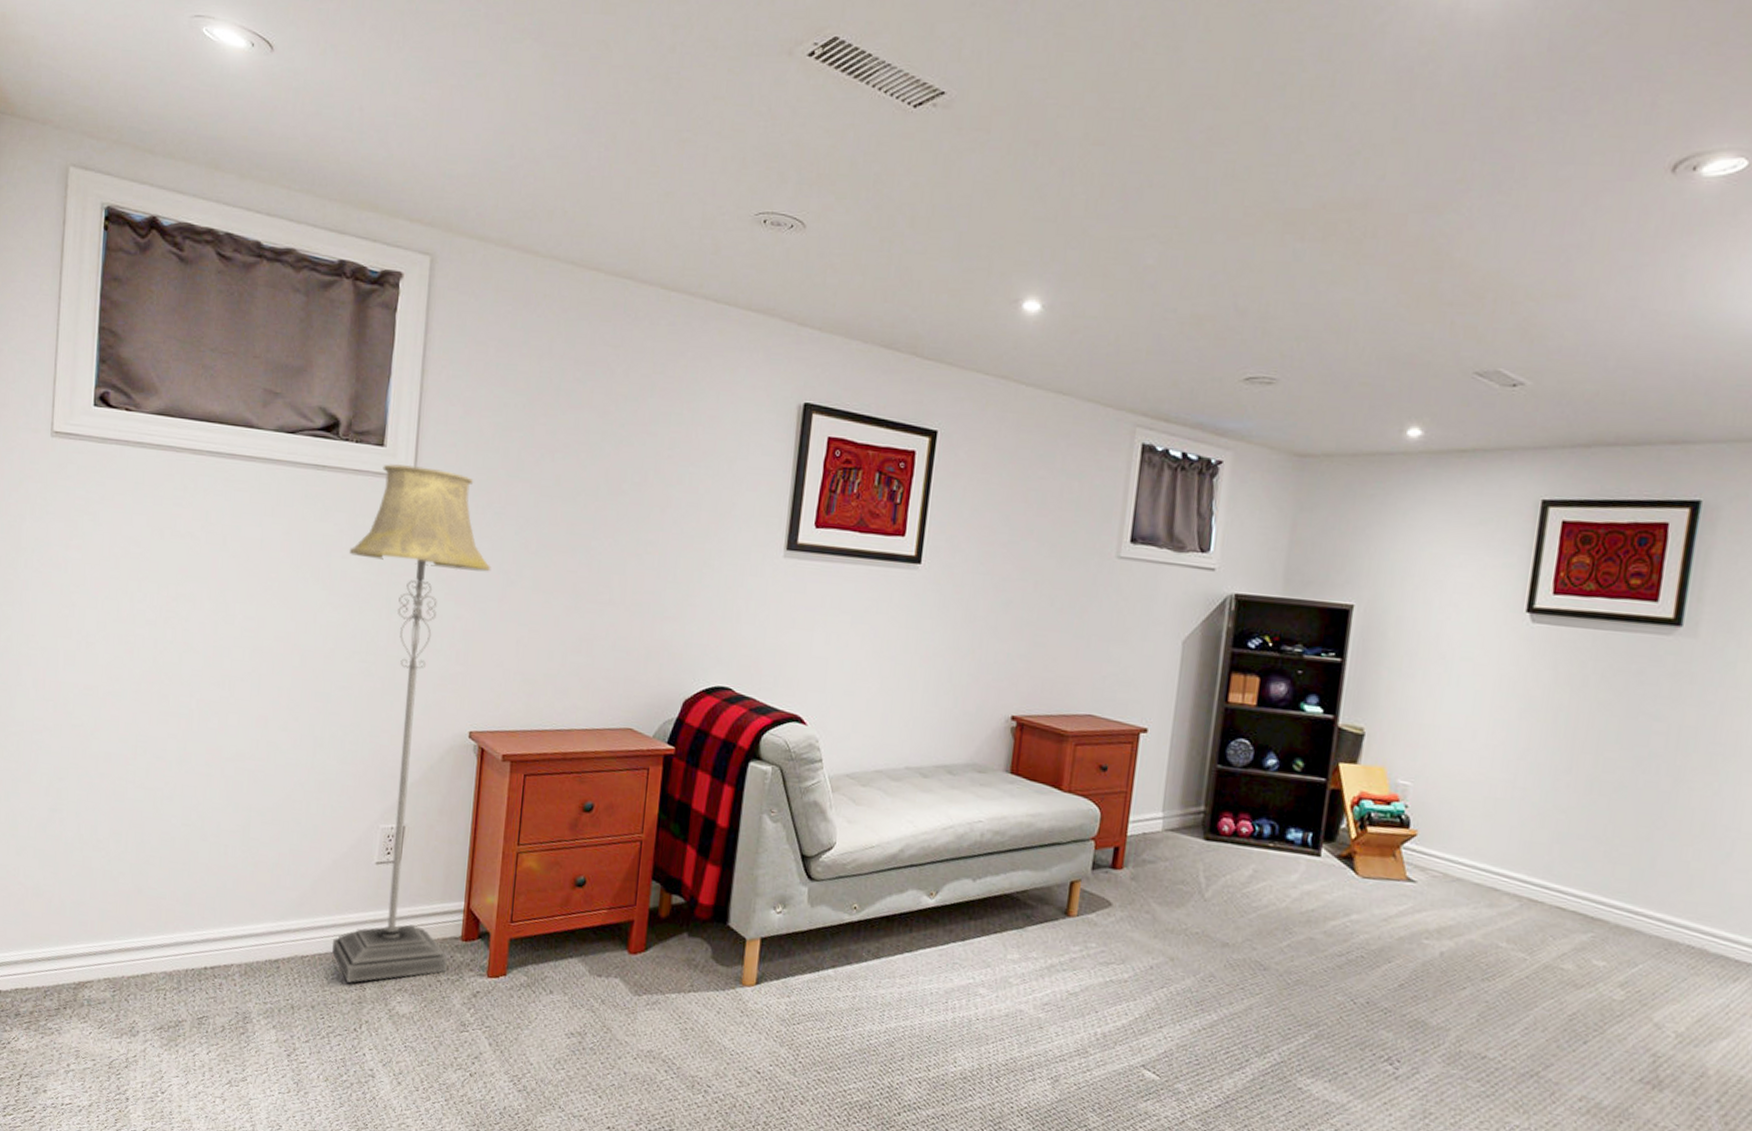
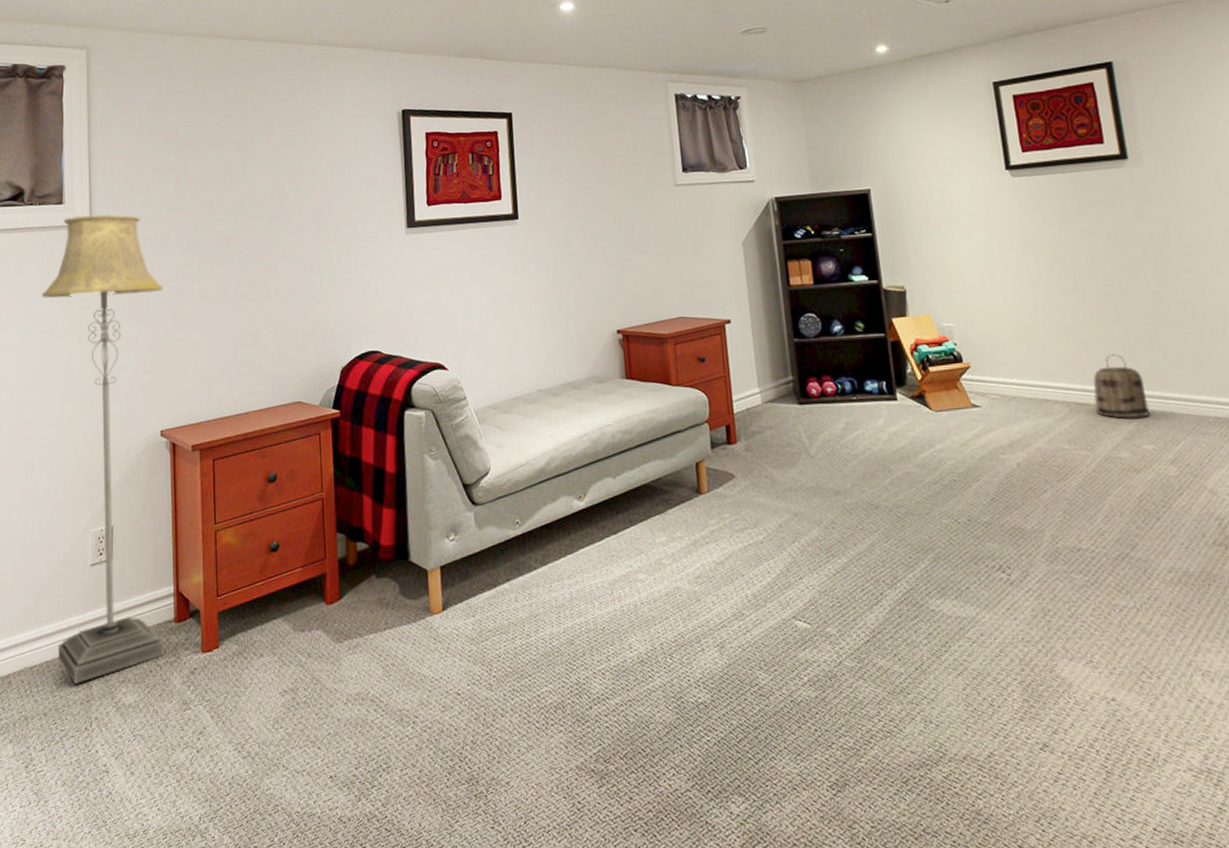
basket: none [1550,851,1617,930] -> present [1093,353,1151,418]

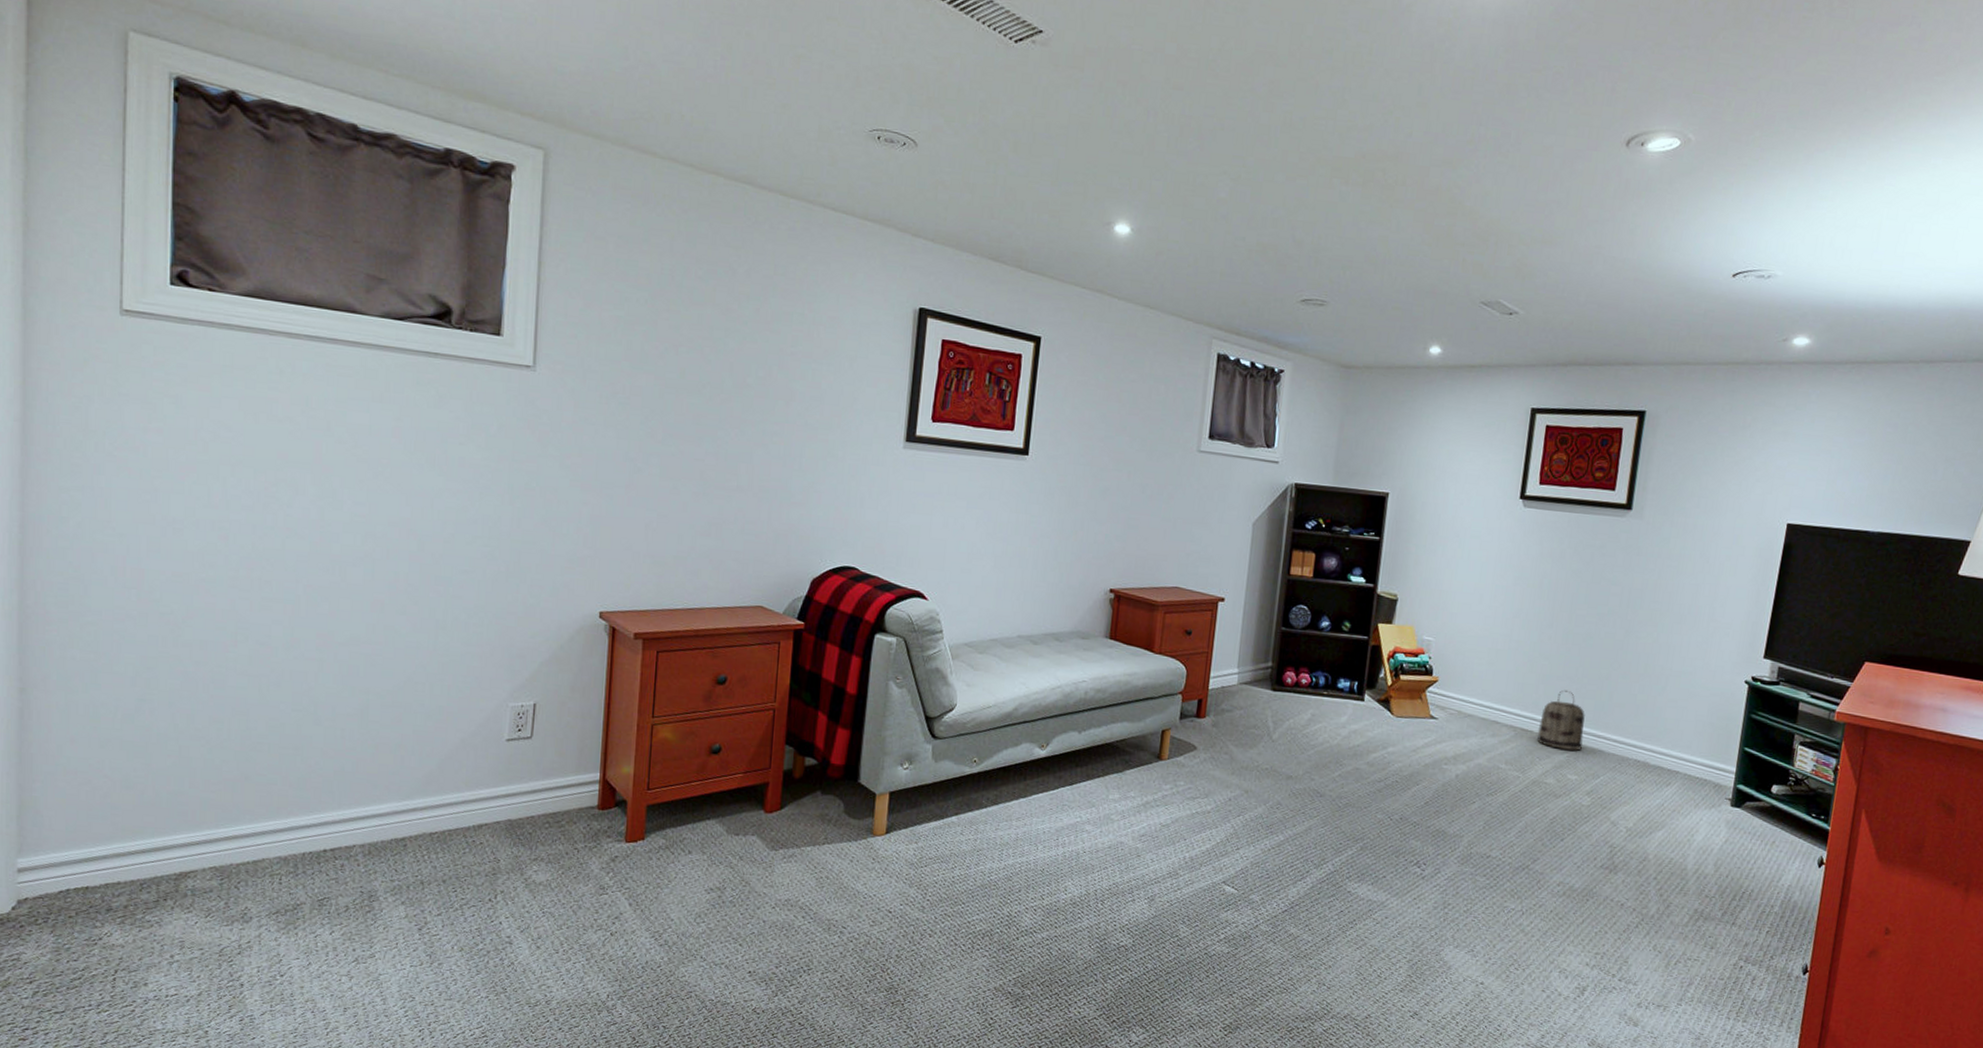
floor lamp: present [42,214,164,684] -> none [463,353,617,856]

